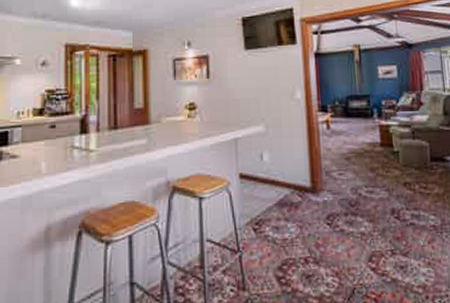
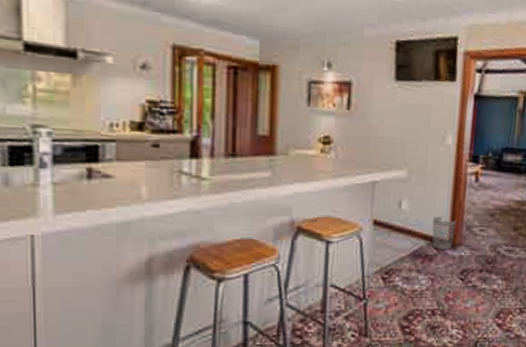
wastebasket: none [293,165,315,196] -> present [432,217,456,249]

